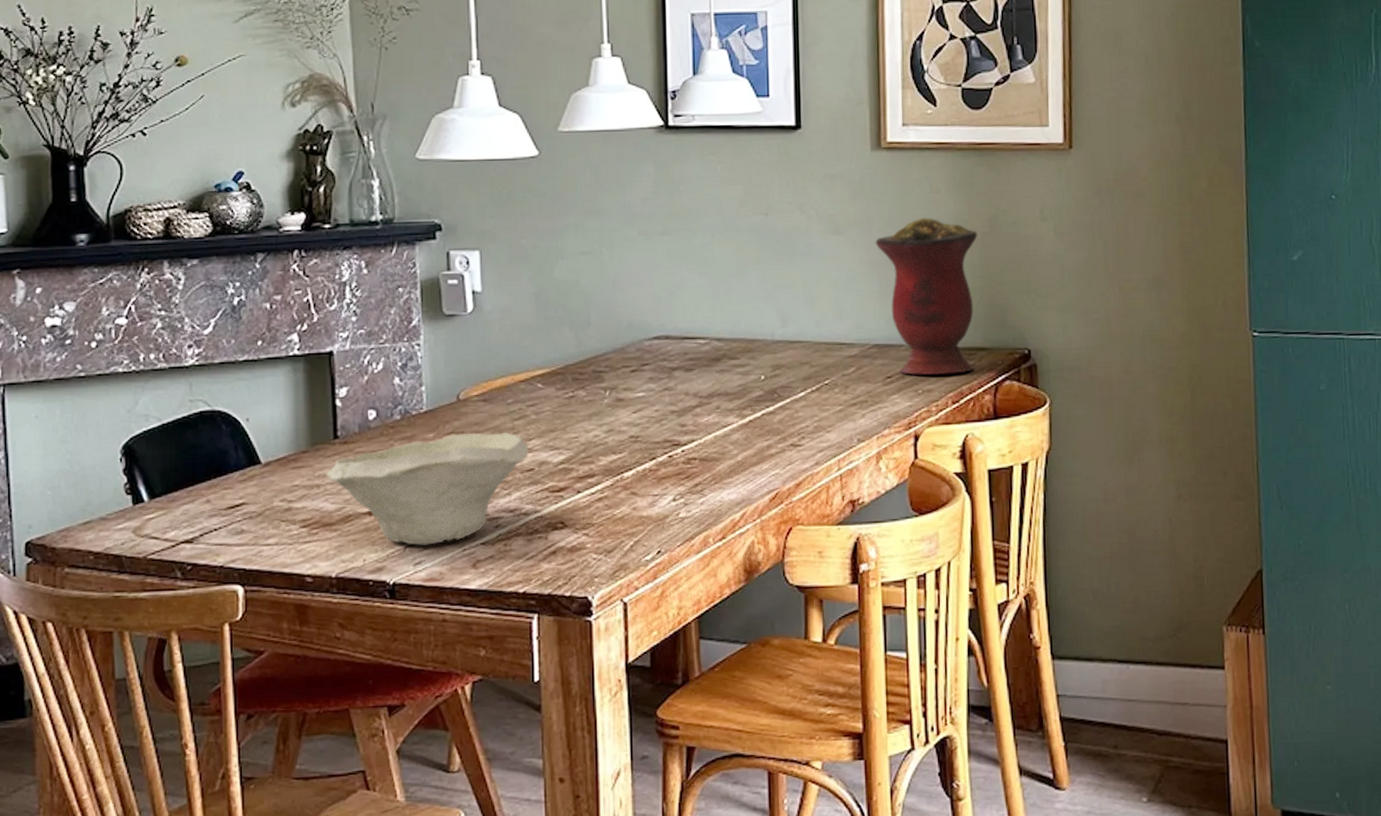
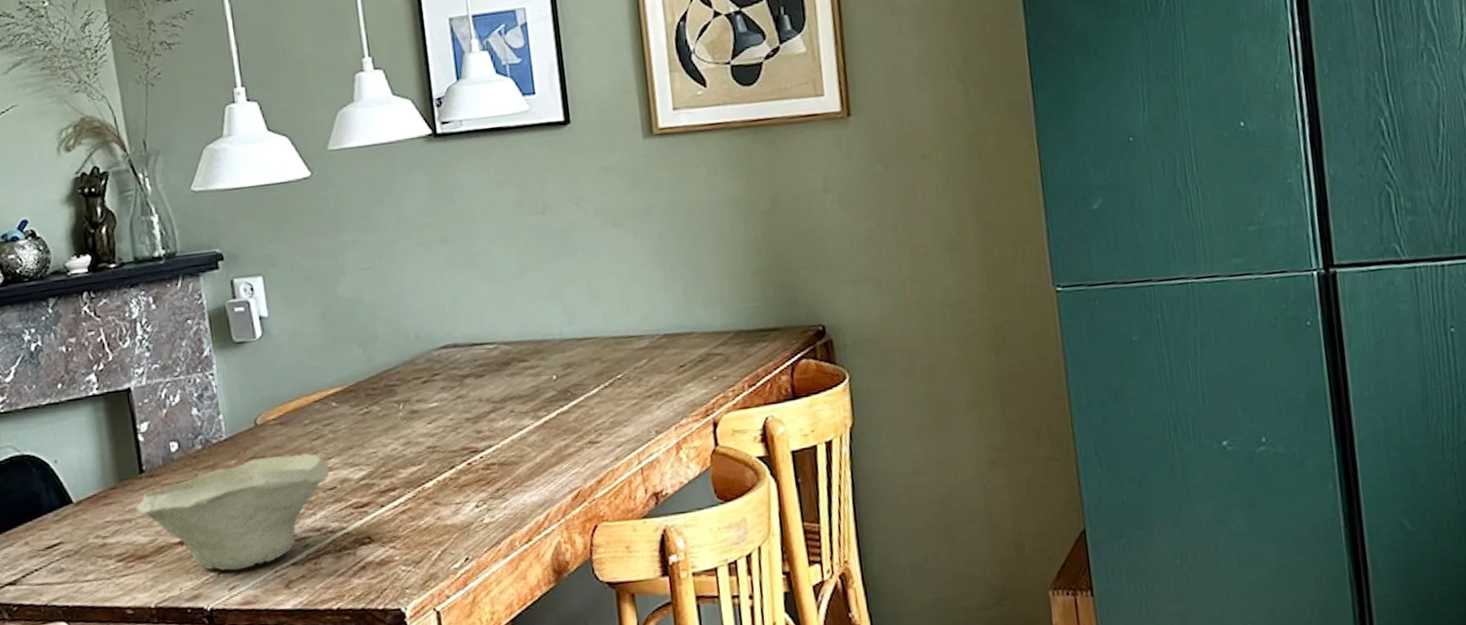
vase: present [875,218,978,376] -> none [656,201,768,362]

